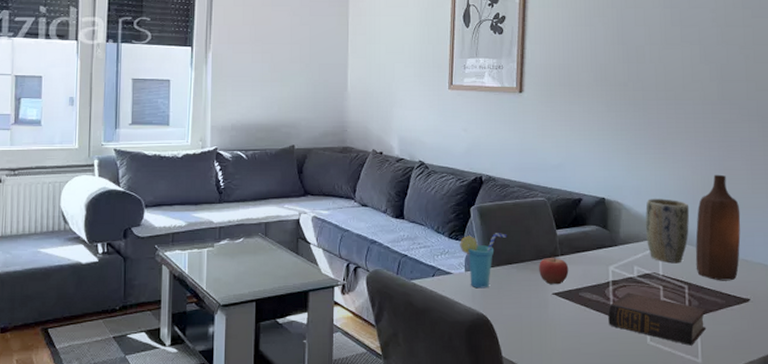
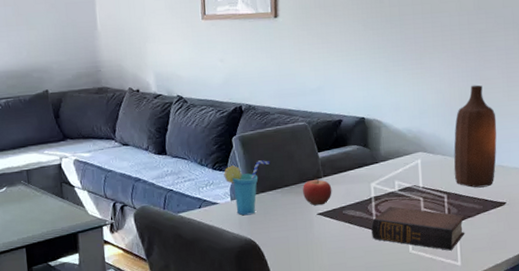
plant pot: present [645,198,690,264] -> none [405,113,448,175]

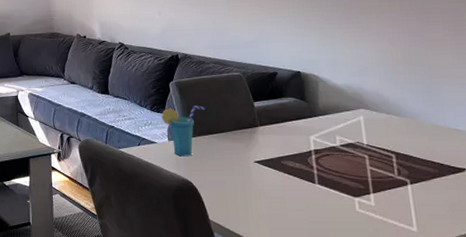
fruit: present [303,176,332,205] -> none [239,125,269,154]
book: present [371,206,466,251] -> none [312,161,419,214]
bottle: present [454,85,497,188] -> none [399,45,451,151]

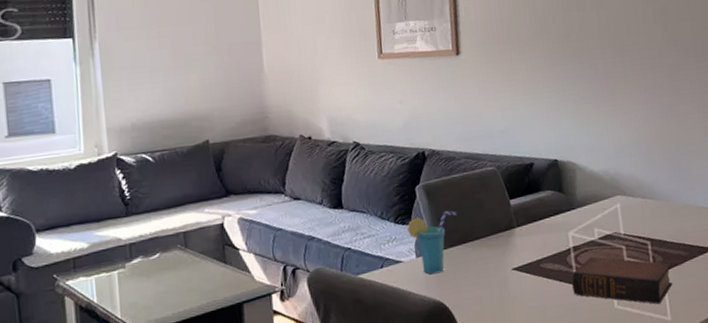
book: none [312,161,419,214] -> present [571,256,672,305]

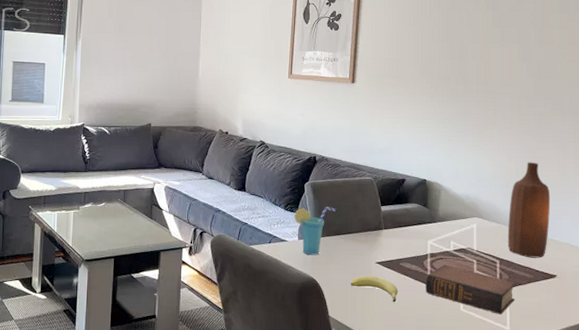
fruit: none [485,285,543,313] -> present [350,275,399,303]
bottle: none [653,121,700,233] -> present [507,162,551,258]

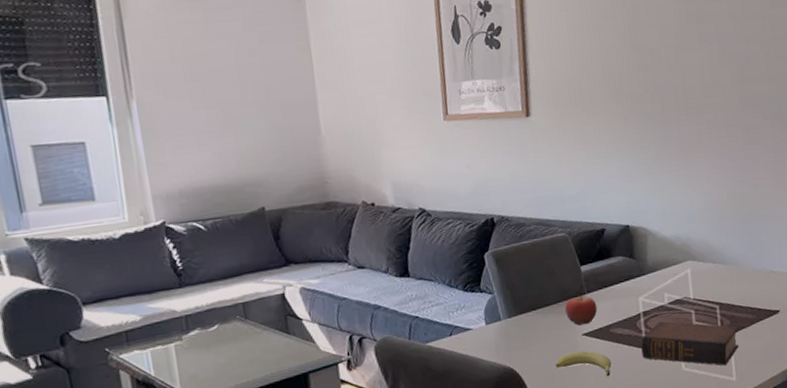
cup: present [294,207,337,255] -> none [476,278,528,342]
fruit: none [364,228,391,255] -> present [565,293,598,325]
bottle: present [507,162,551,258] -> none [724,185,769,297]

